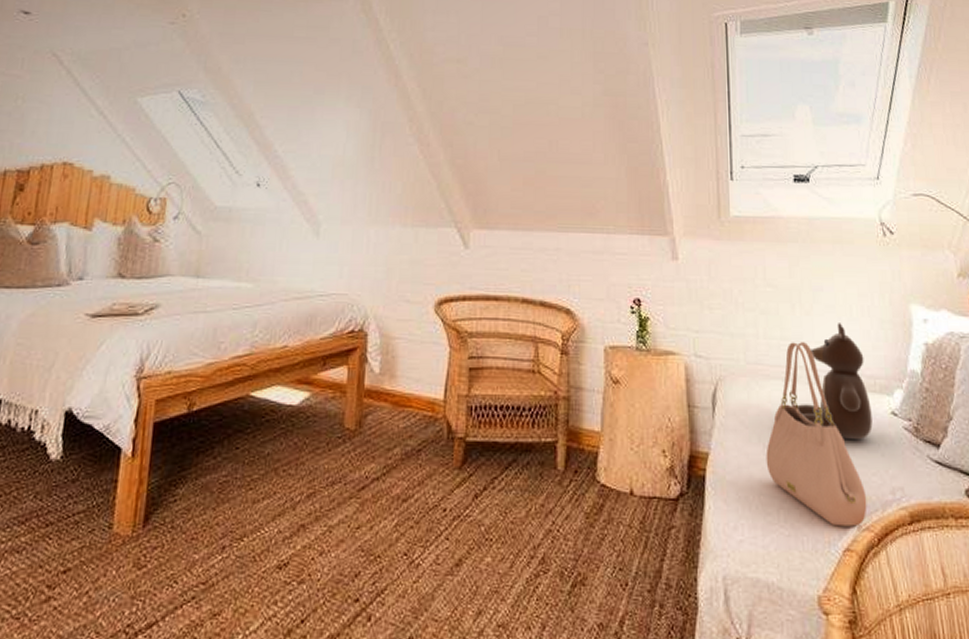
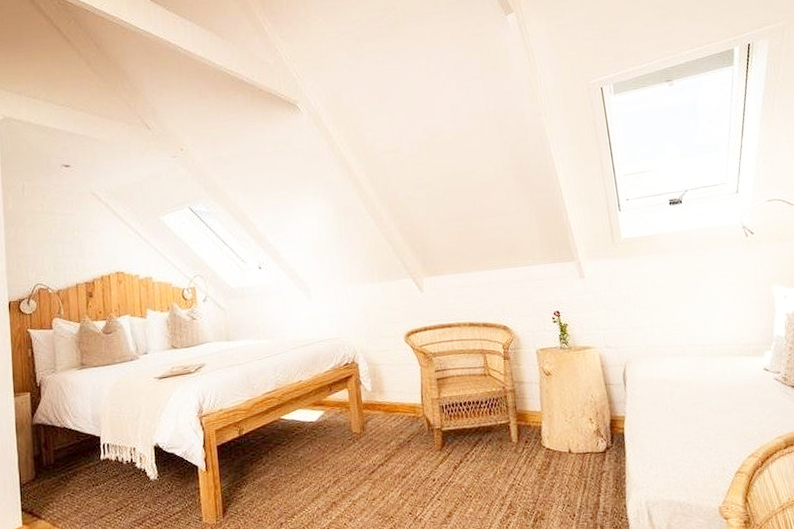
handbag: present [765,342,867,527] -> none [668,326,751,457]
teddy bear: present [797,323,873,440] -> none [689,307,750,393]

